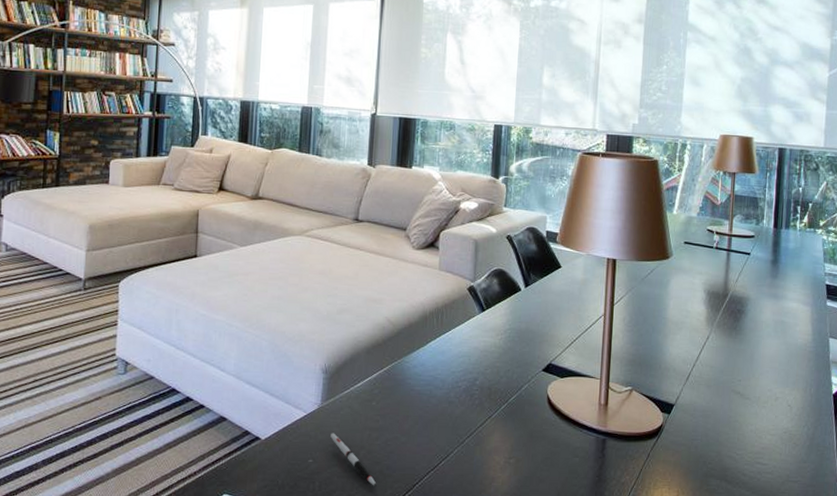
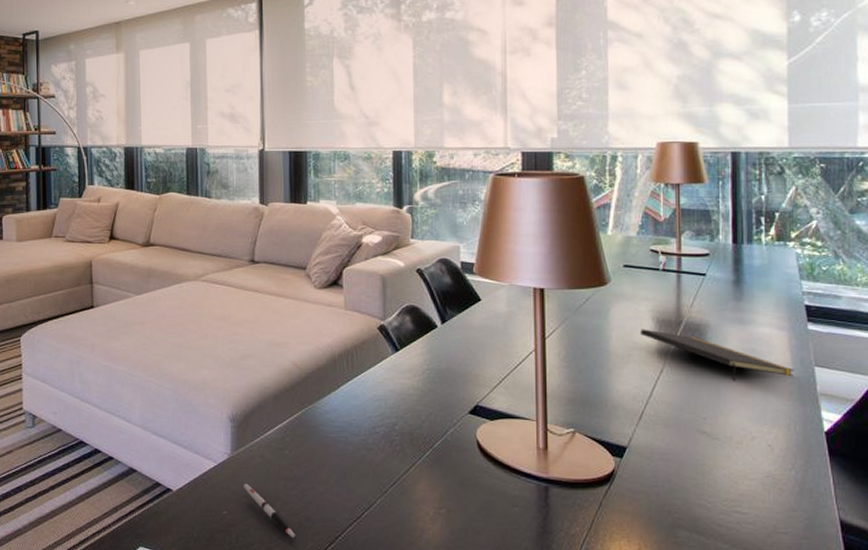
notepad: none [693,299,814,348] -> present [640,329,795,381]

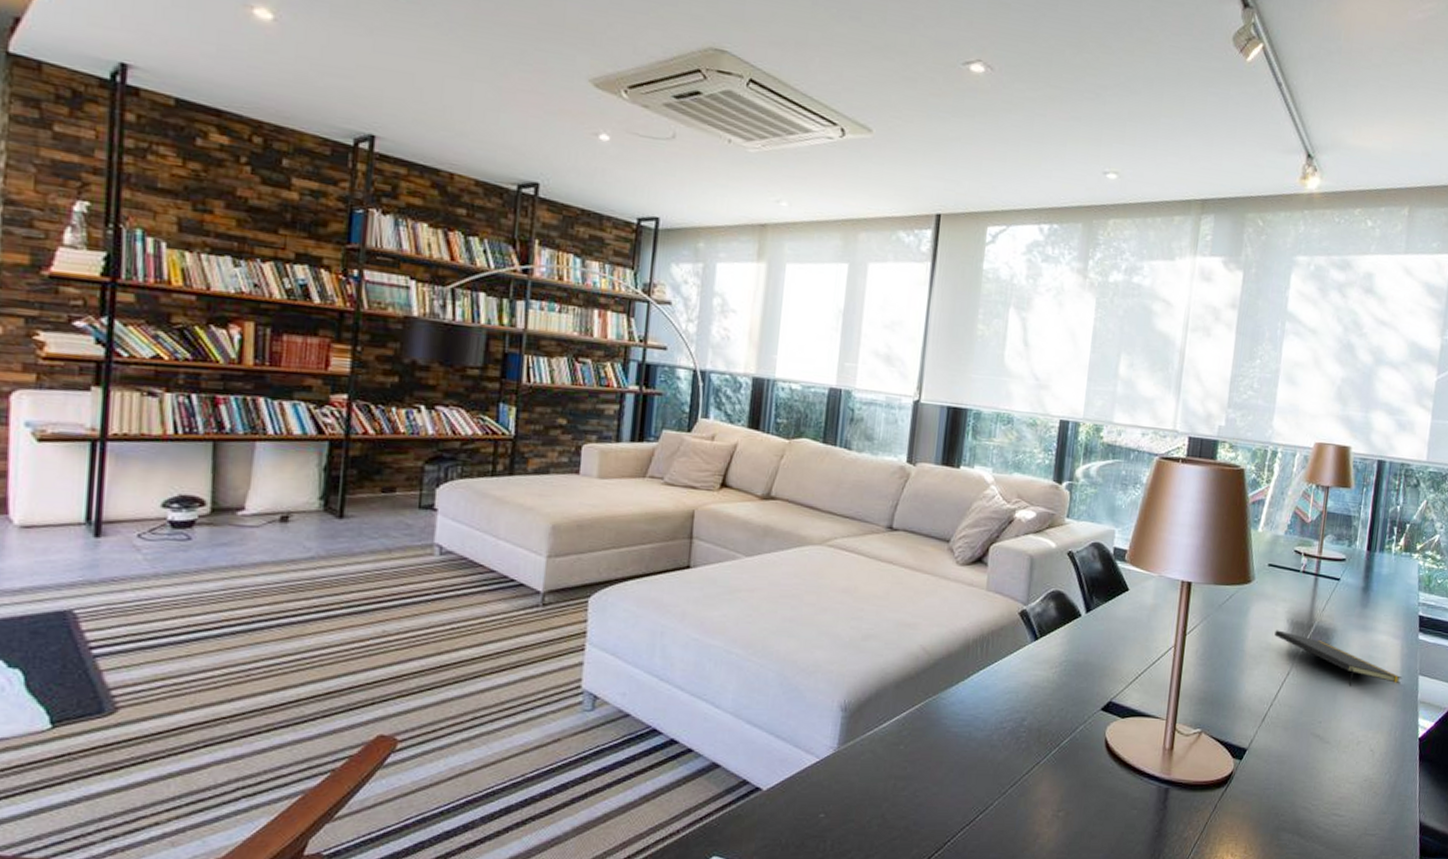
pen: present [244,483,297,539] -> none [847,782,901,845]

